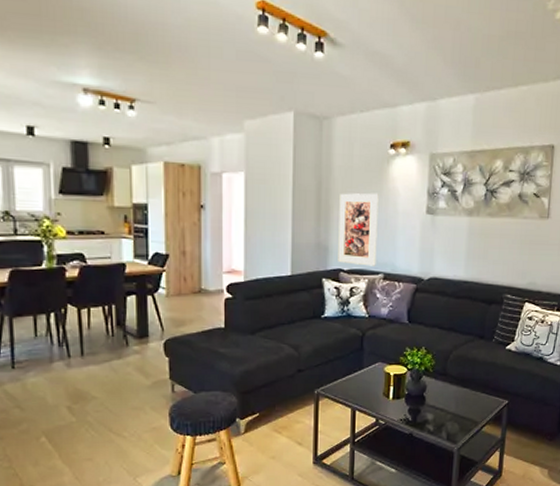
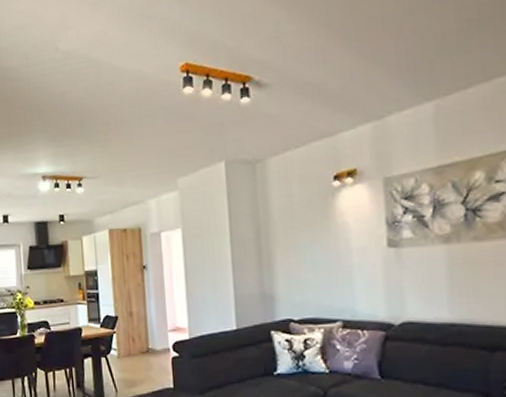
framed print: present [338,193,379,266] -> none [281,231,332,314]

